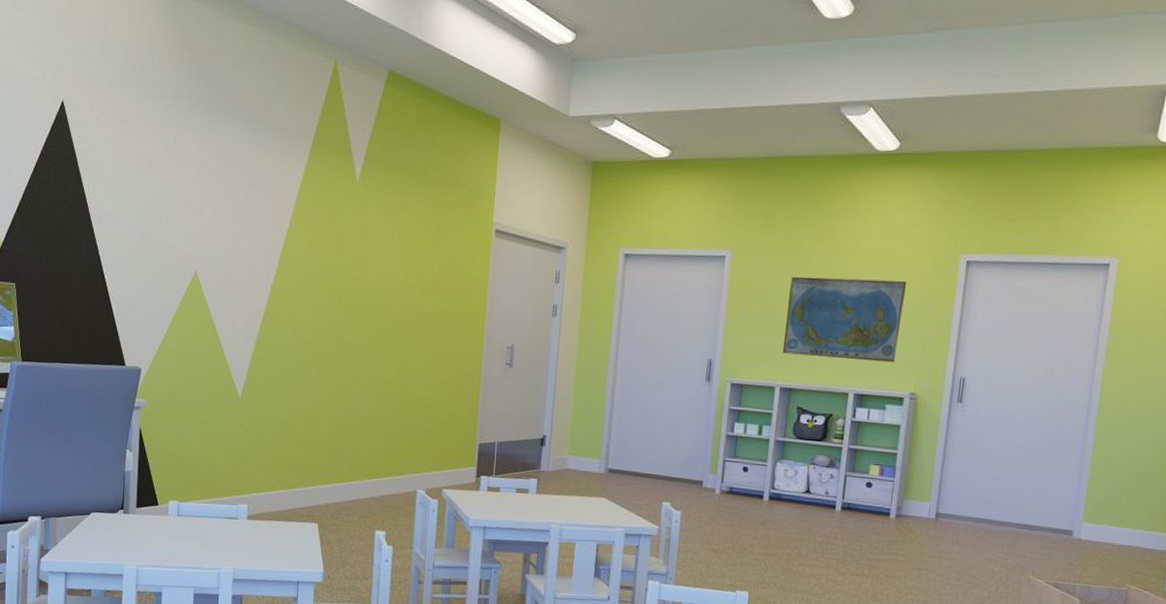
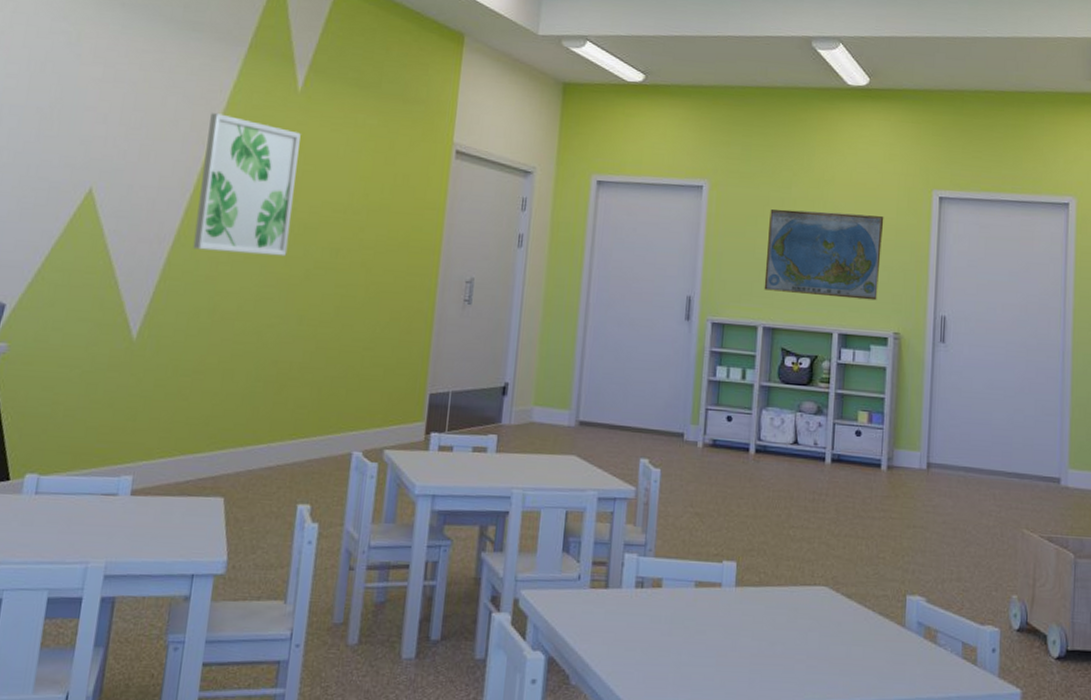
wall art: none [279,203,361,327] -> present [193,113,301,257]

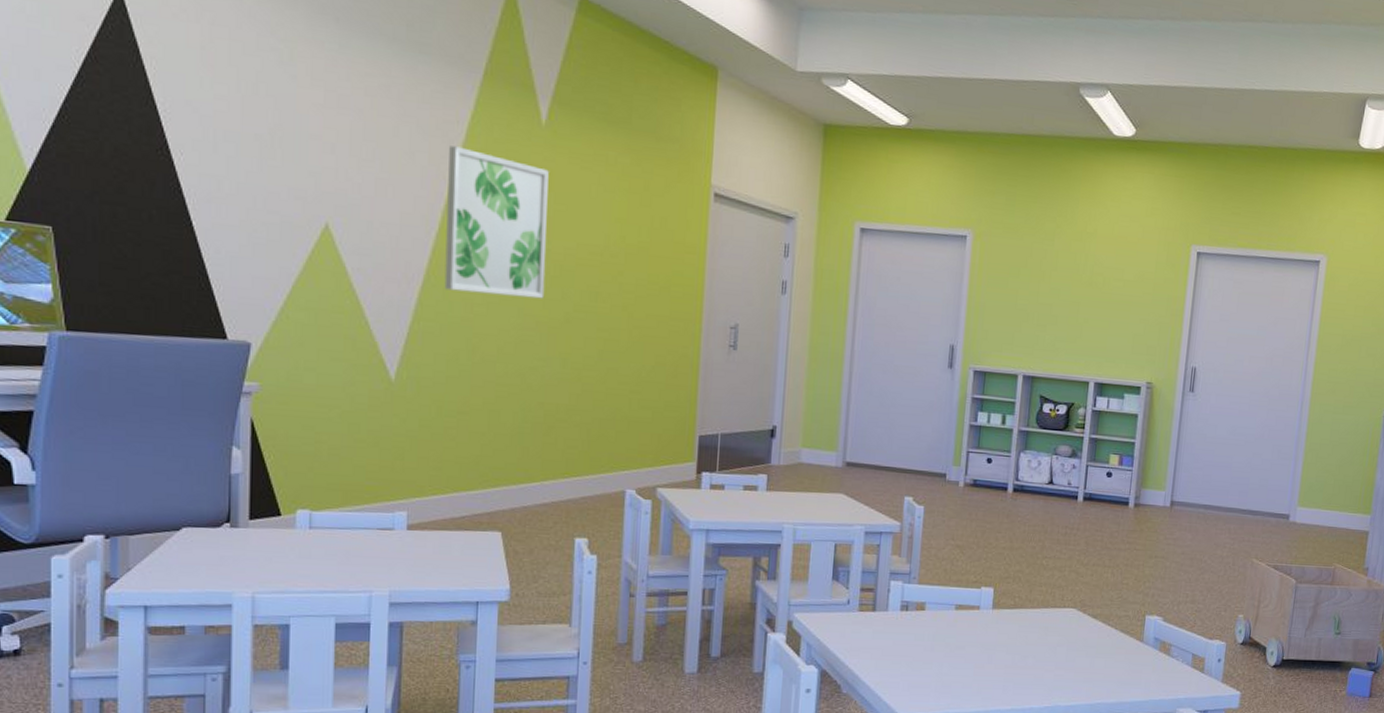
world map: present [764,209,884,301] -> none [1024,261,1143,352]

